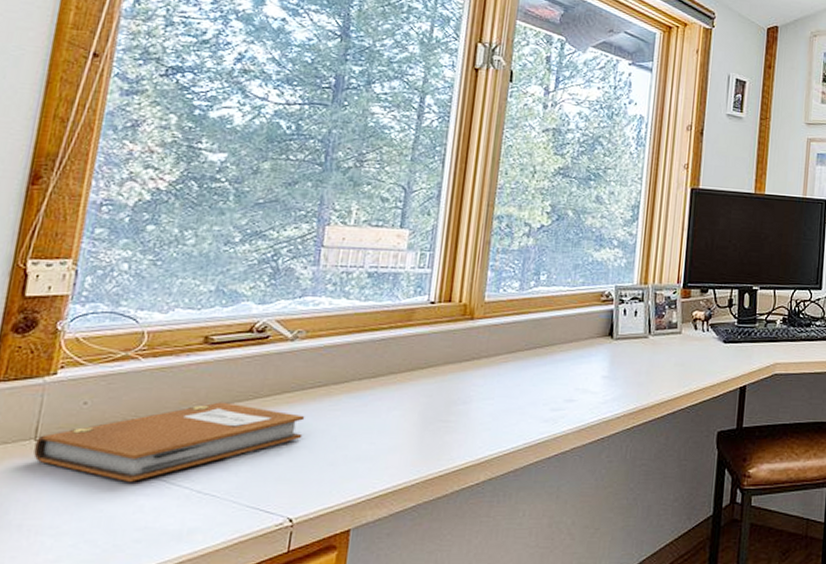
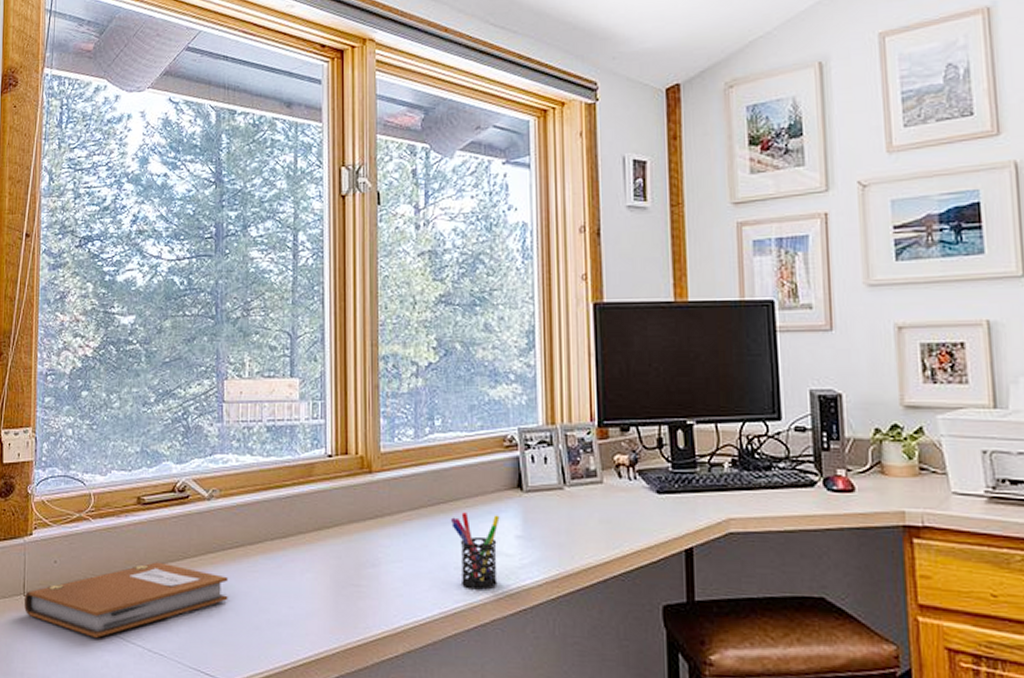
pen holder: none [545,356,590,423] -> present [451,512,500,590]

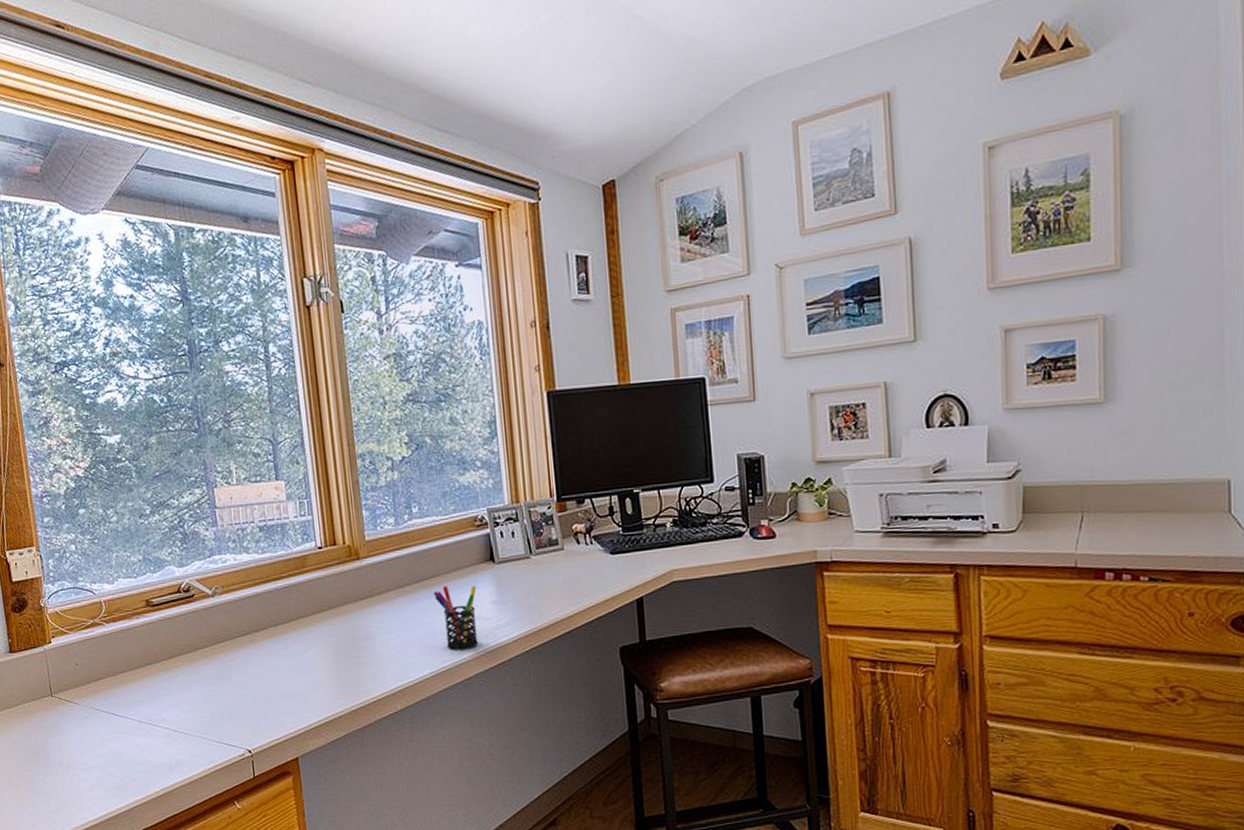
notebook: present [24,562,228,638] -> none [52,655,241,725]

